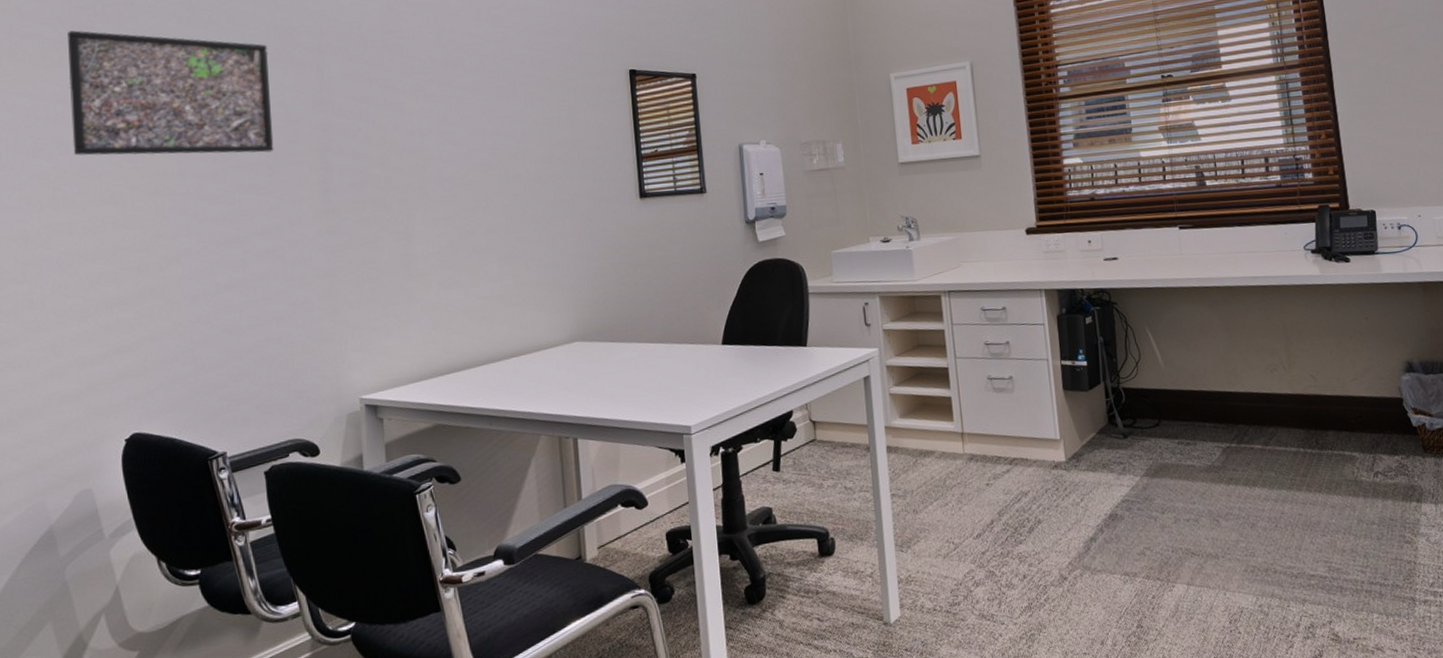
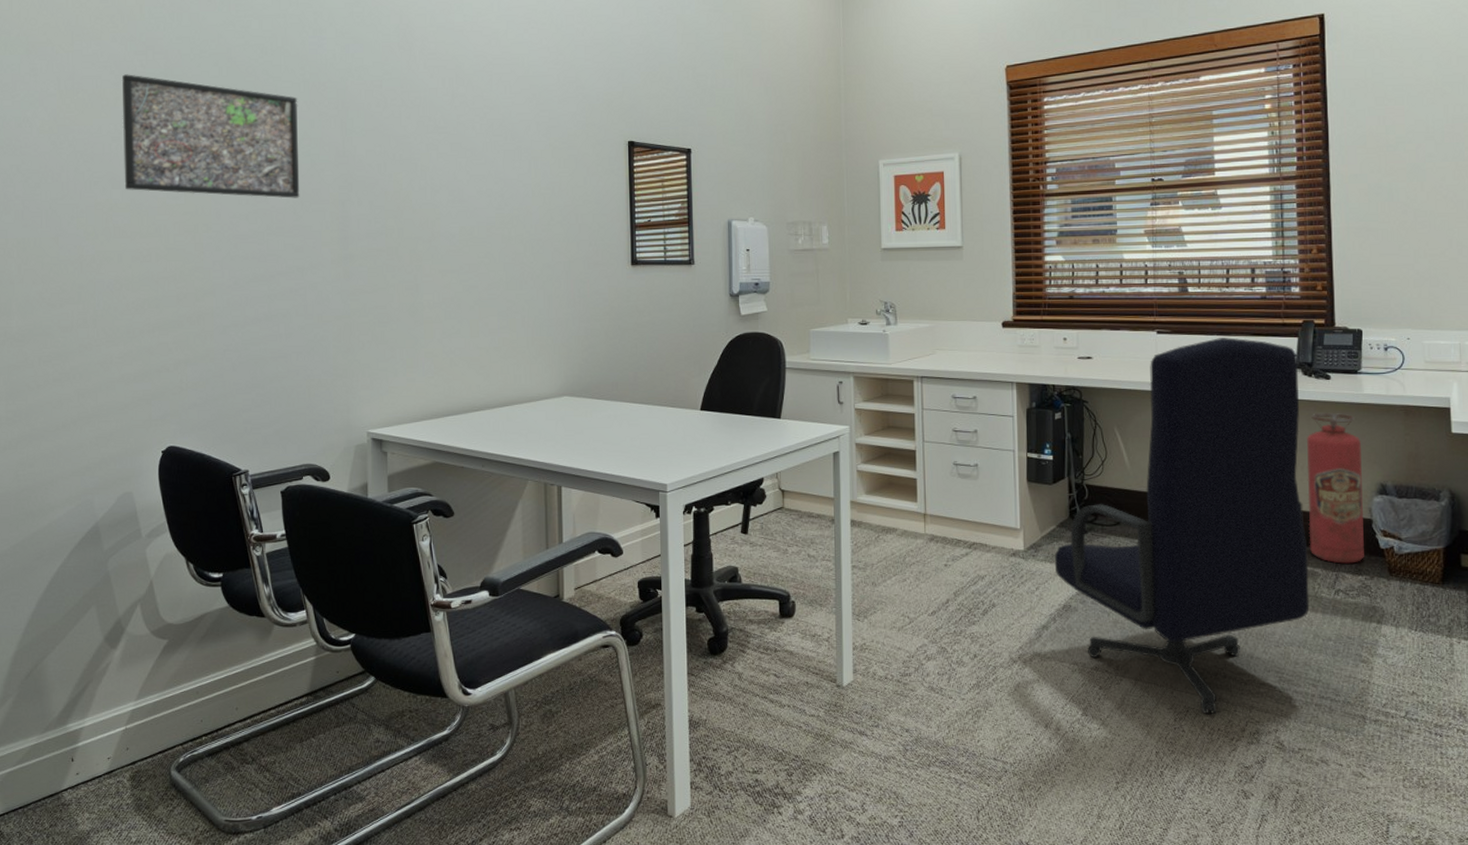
office chair: none [1096,227,1351,613] -> present [1054,337,1310,714]
fire extinguisher: none [1332,294,1398,446] -> present [1306,412,1364,564]

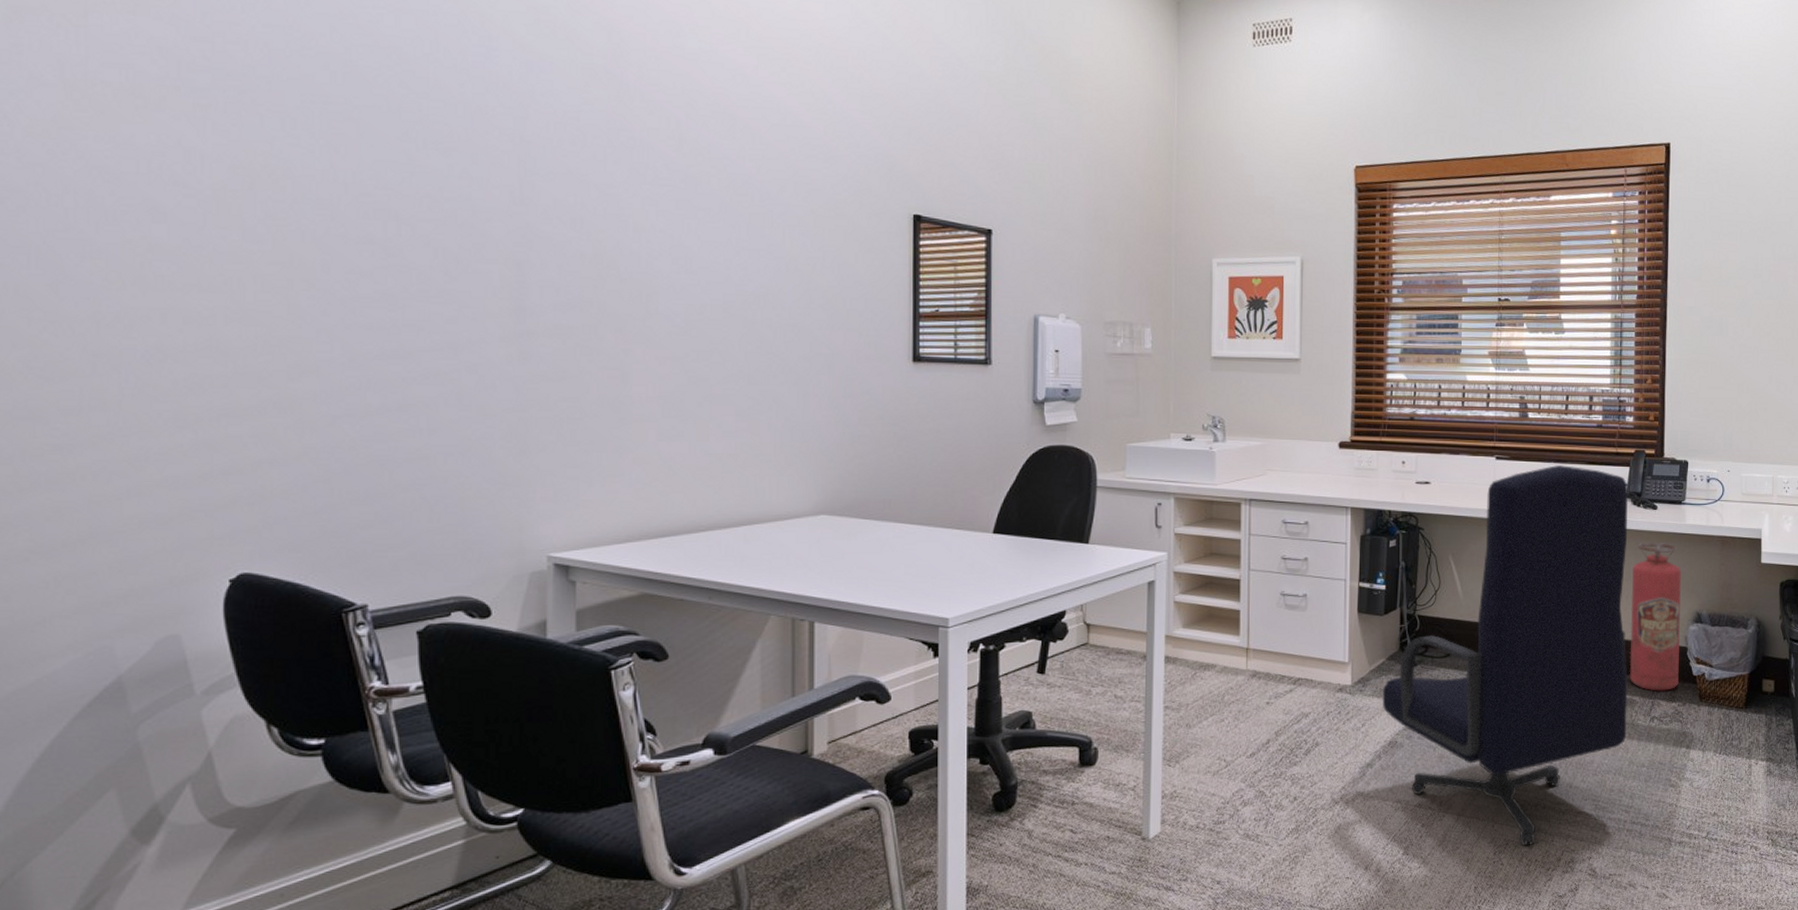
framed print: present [121,74,300,198] -> none [170,66,454,254]

